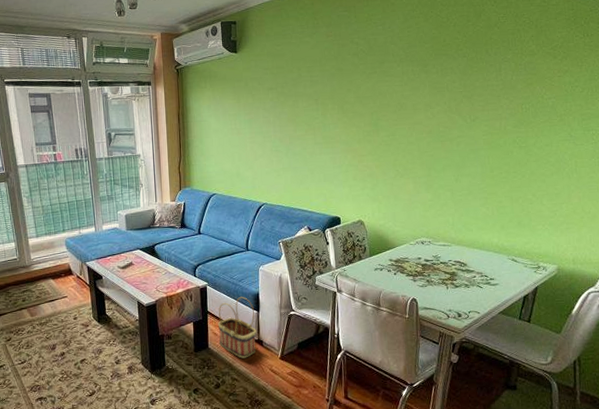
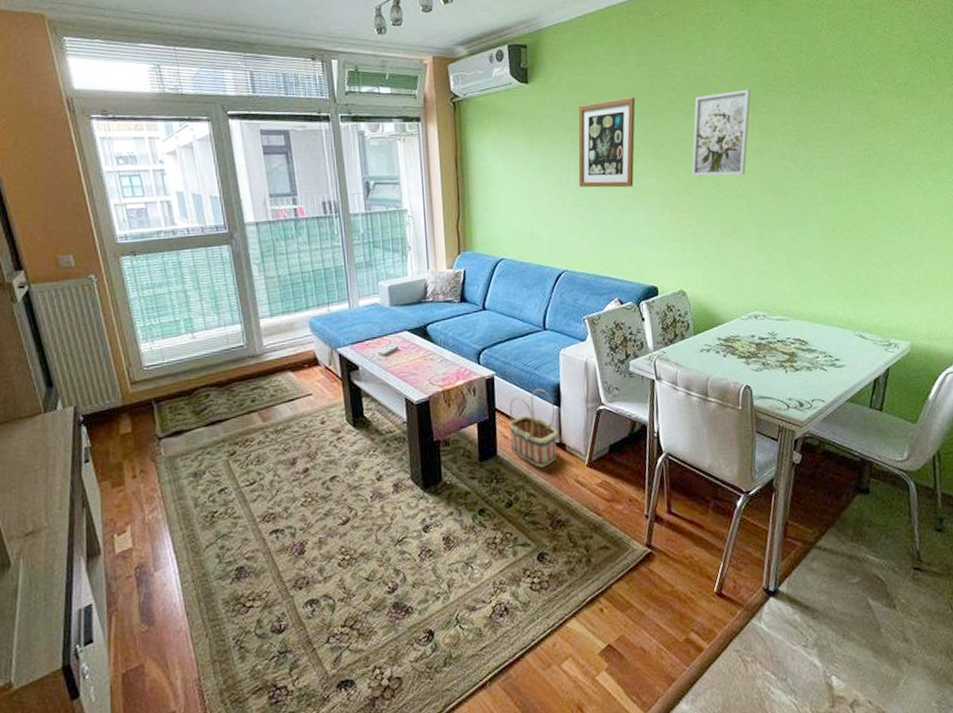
wall art: none [276,62,325,137] -> present [578,97,636,188]
wall art: none [371,54,424,127] -> present [691,89,752,176]

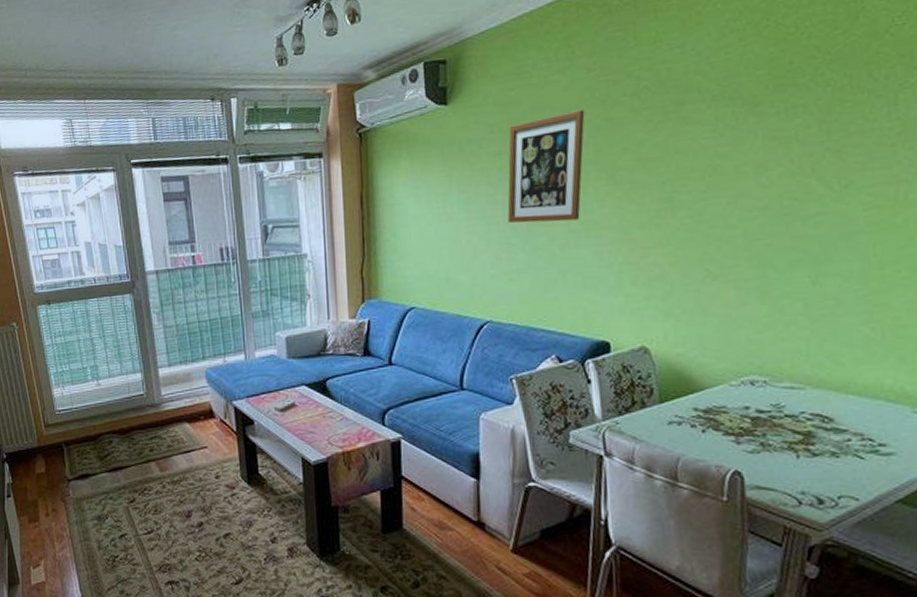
basket: present [508,388,558,468] -> none [416,456,475,547]
wall art: present [691,89,752,176] -> none [661,86,754,204]

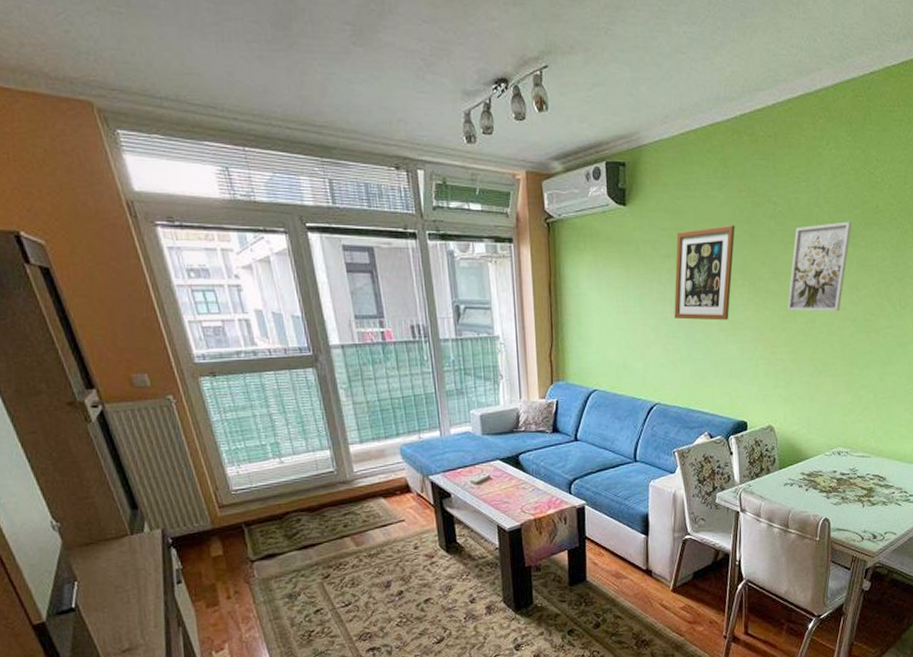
wall art: none [661,86,754,204] -> present [787,221,852,312]

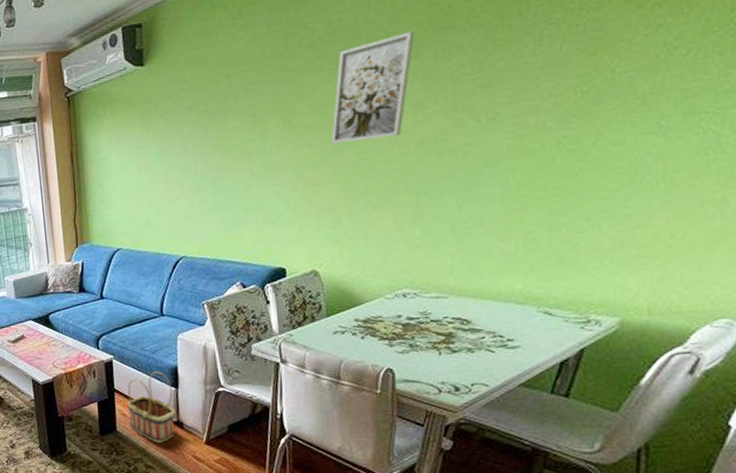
basket: none [598,517,645,592] -> present [127,371,175,443]
wall art: present [674,225,735,321] -> none [198,62,265,170]

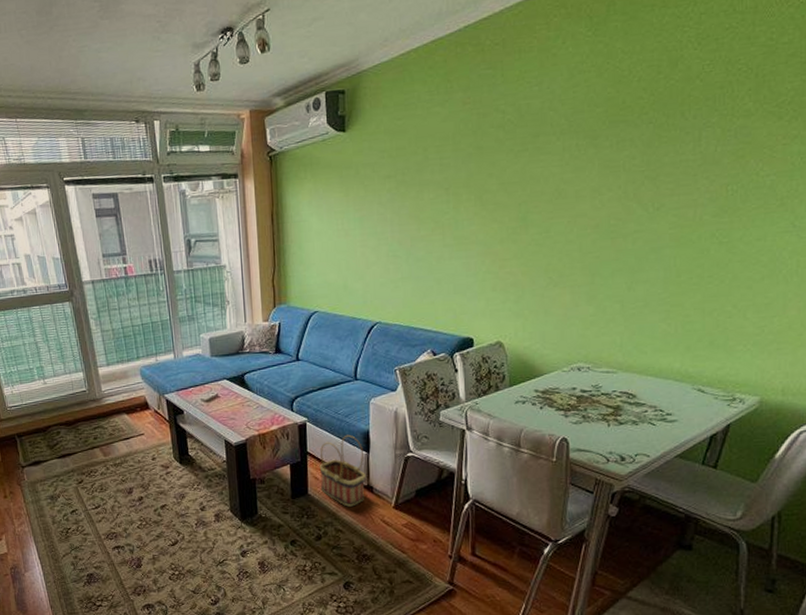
wall art: present [331,31,415,145] -> none [518,121,594,222]

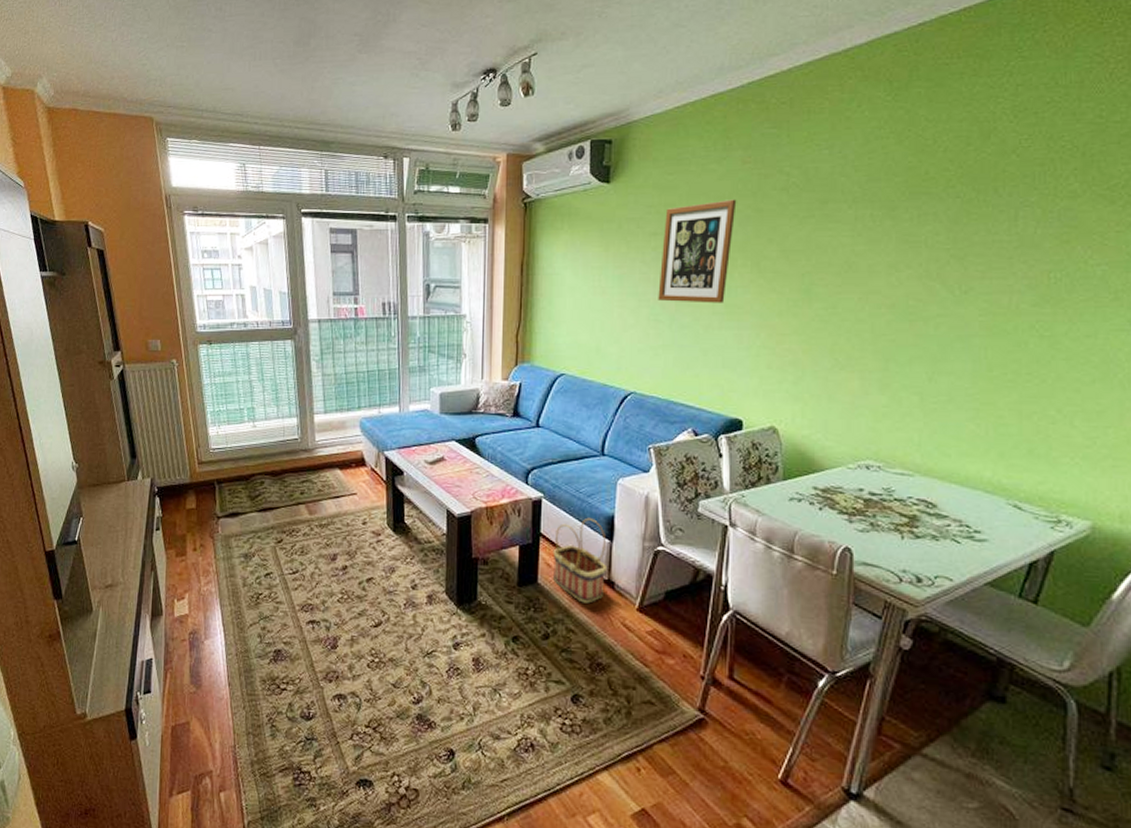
wall art: none [395,139,460,238] -> present [658,199,737,303]

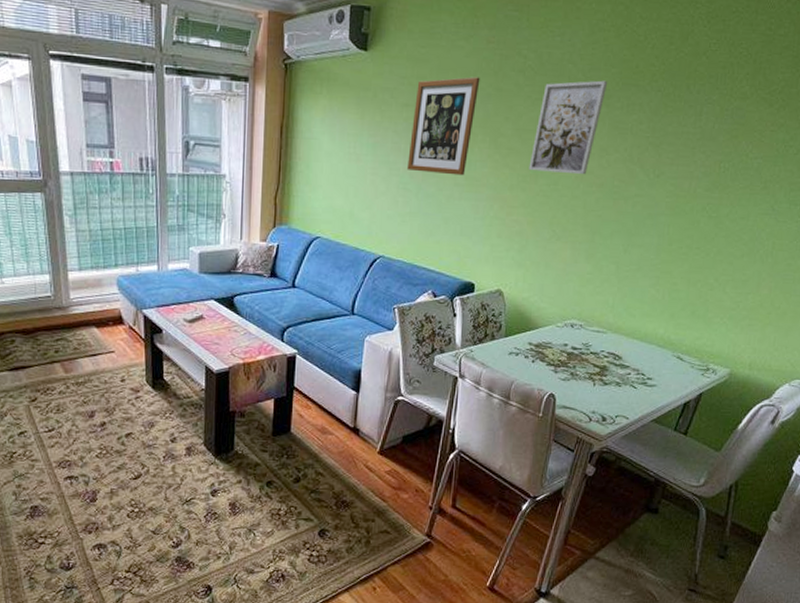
basket: present [552,517,607,604] -> none [304,371,353,449]
wall art: none [800,191,891,296] -> present [529,80,608,175]

